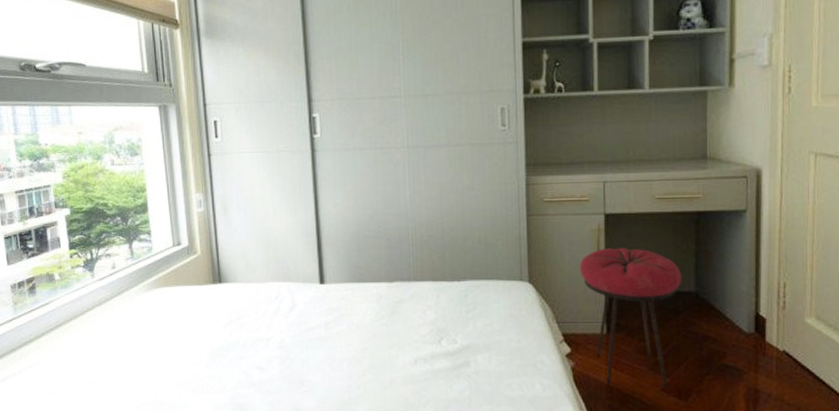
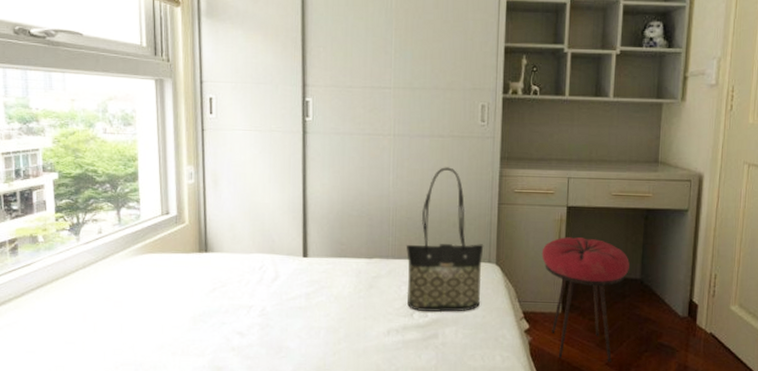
tote bag: none [429,178,514,338] -> present [407,167,484,313]

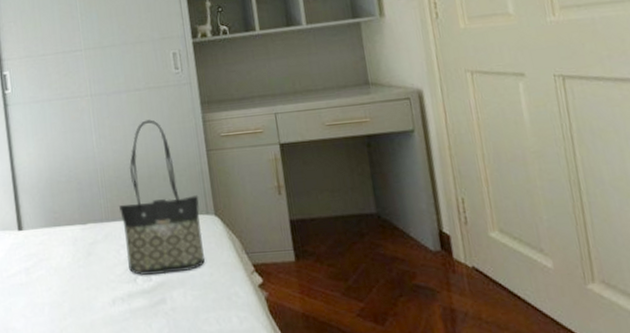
stool: present [541,237,630,363] -> none [261,175,363,314]

